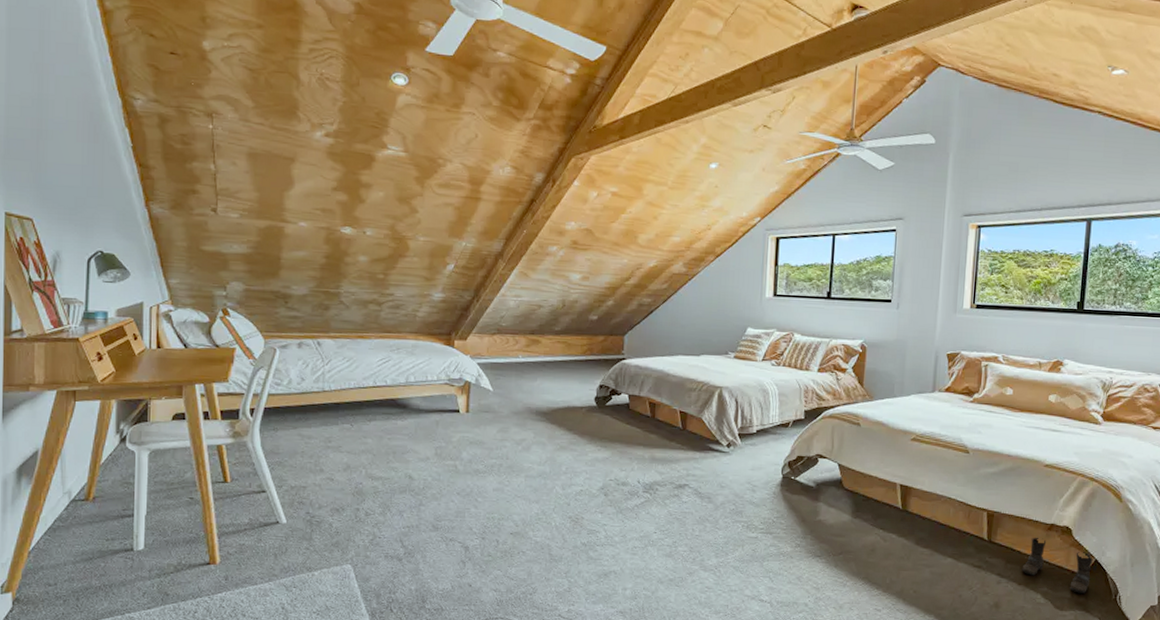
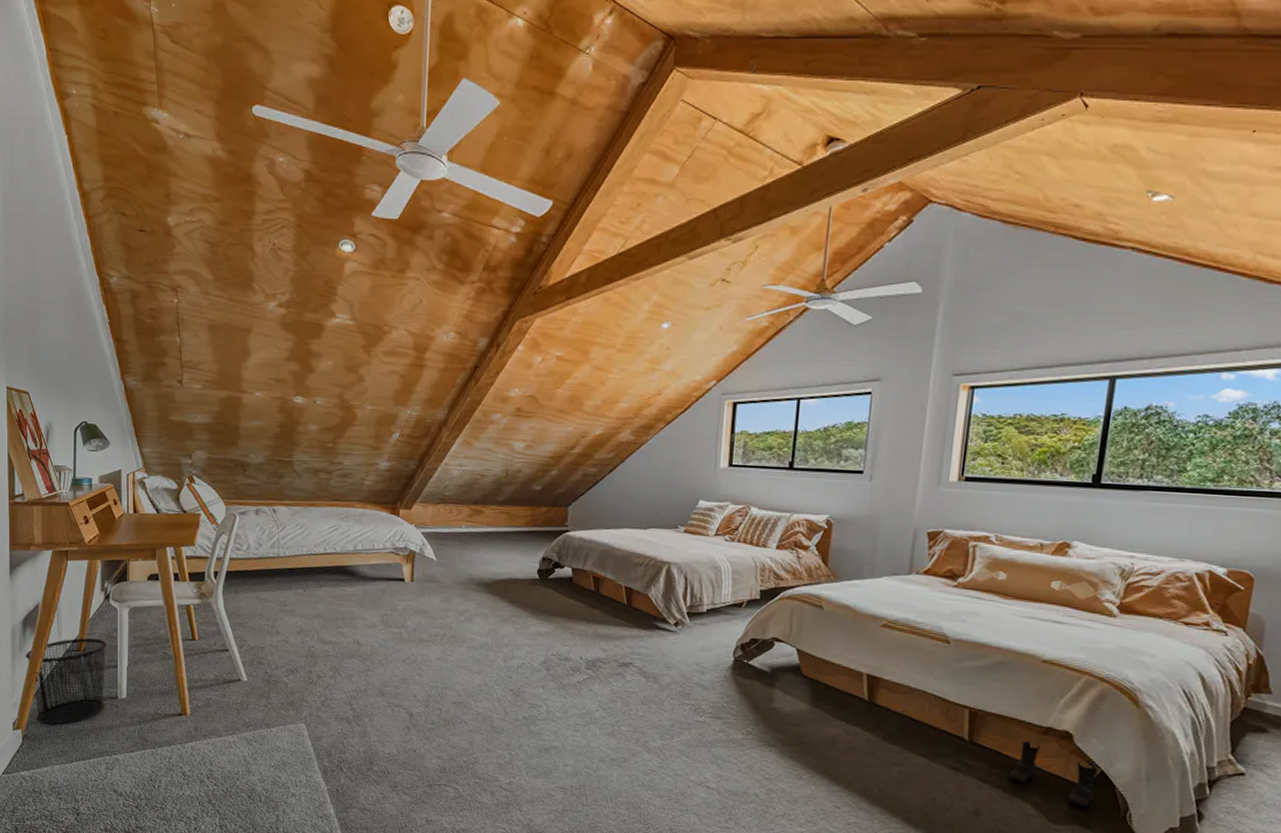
waste bin: none [19,486,122,584] -> present [25,638,107,725]

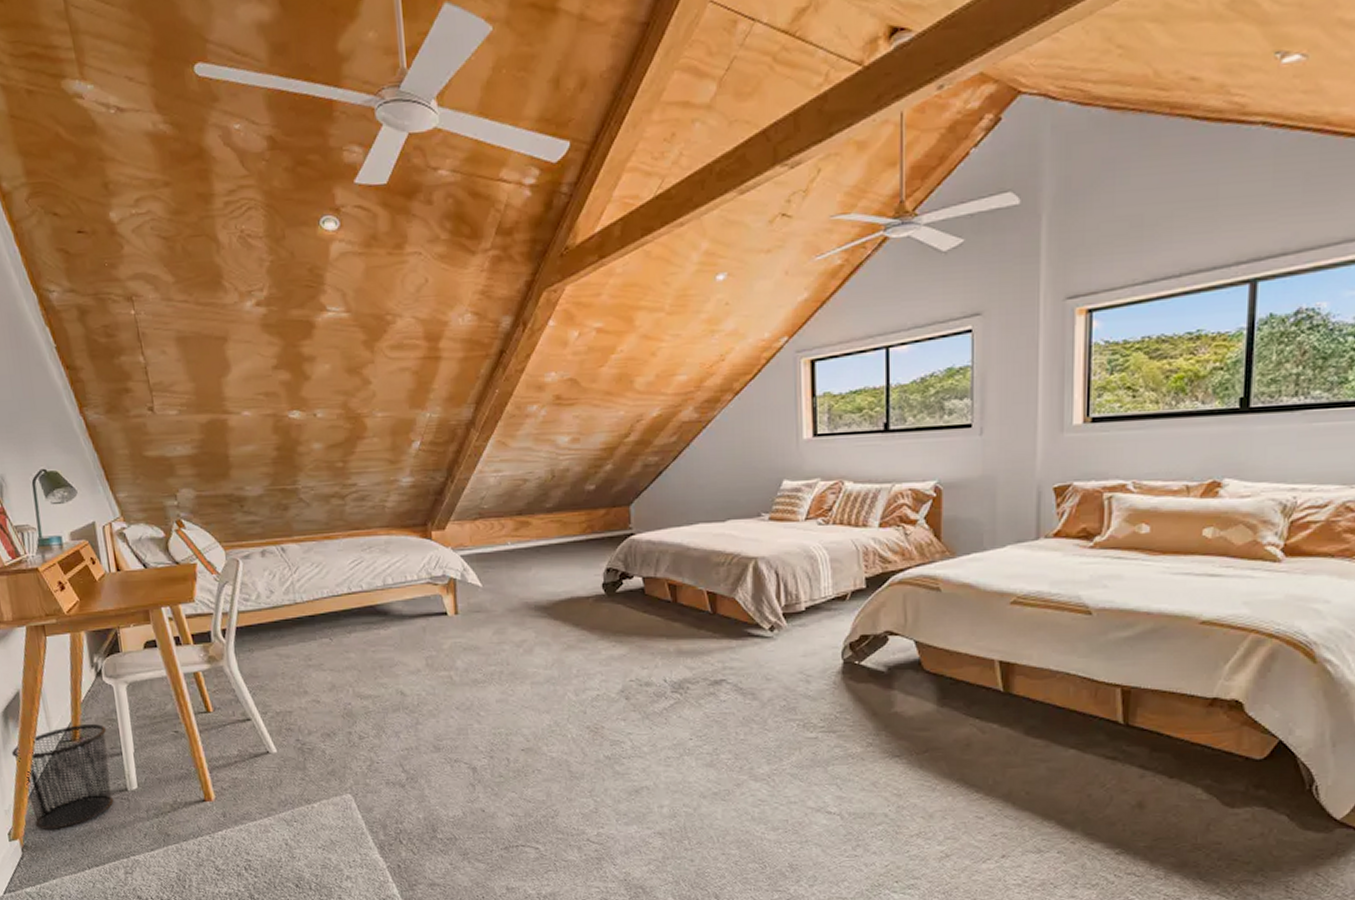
boots: present [1008,741,1099,808] -> none [1173,717,1276,785]

